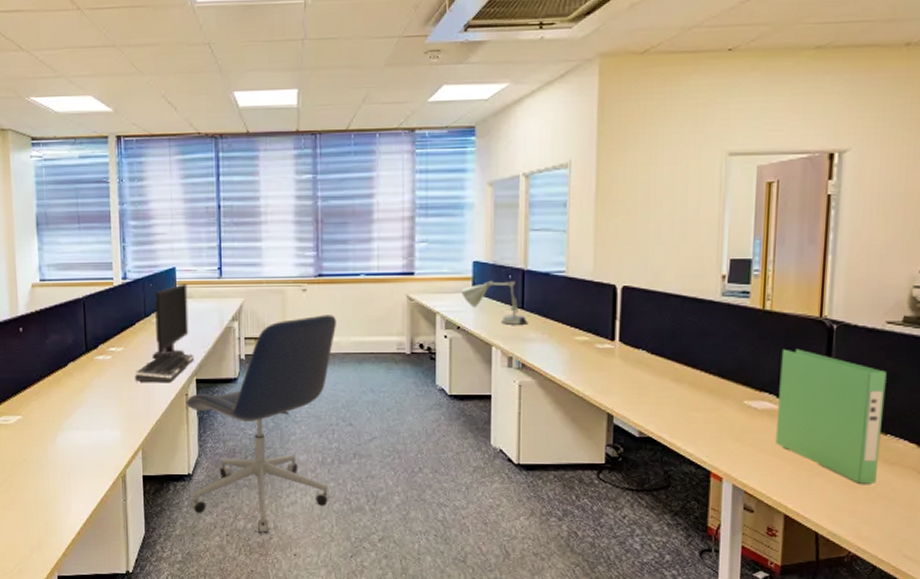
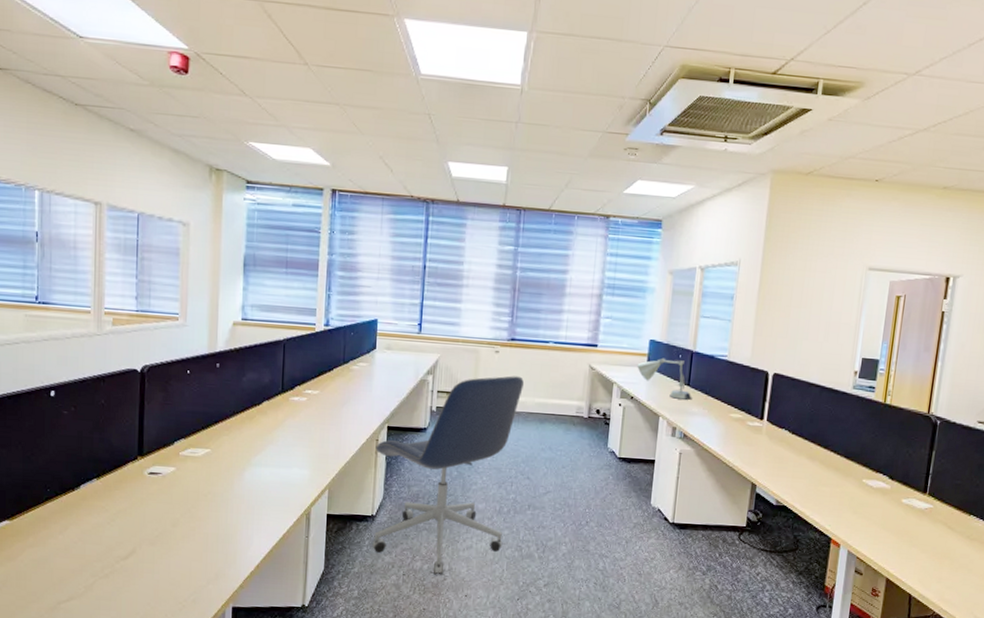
computer keyboard: present [135,352,194,383] -> none [328,398,387,428]
monitor: present [153,284,189,359] -> none [348,335,388,404]
binder: present [775,348,887,484] -> none [884,437,975,556]

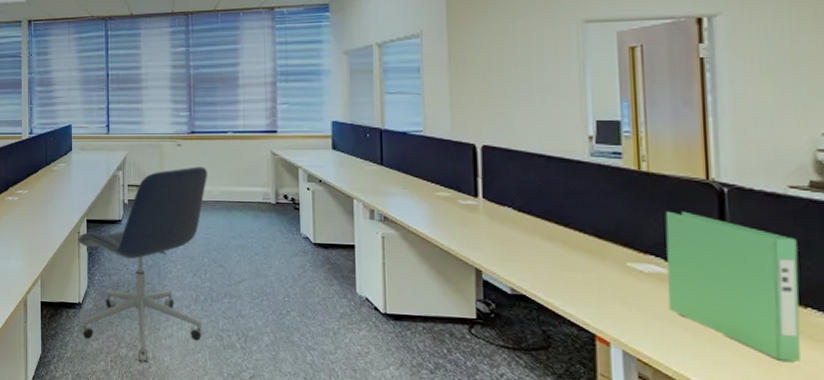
desk lamp: present [637,358,692,400] -> none [322,138,388,180]
binder: none [884,437,975,556] -> present [665,211,801,362]

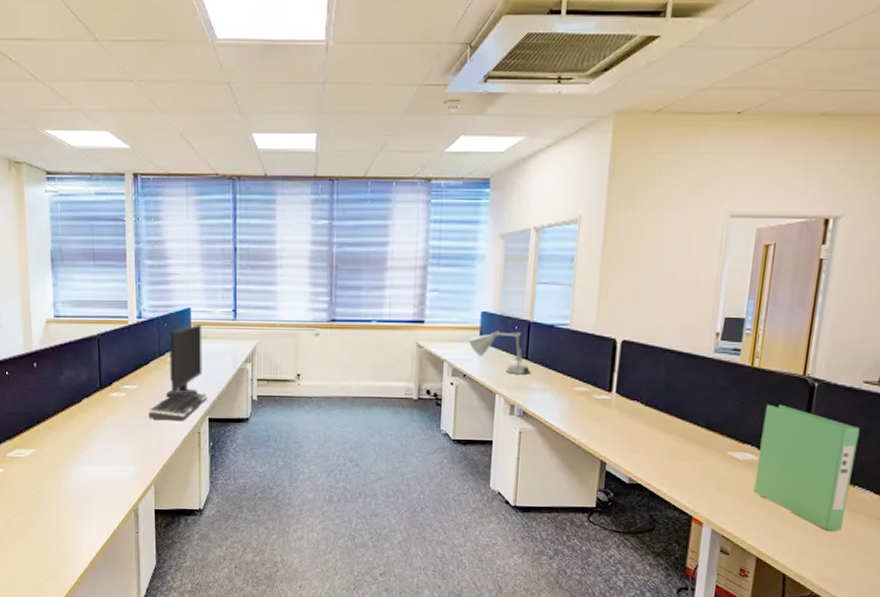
computer keyboard: none [37,195,85,222] -> present [148,391,207,421]
monitor: none [52,138,81,201] -> present [166,324,203,397]
office chair: present [78,167,207,363] -> none [198,359,347,567]
desk lamp: none [322,138,388,180] -> present [469,330,531,374]

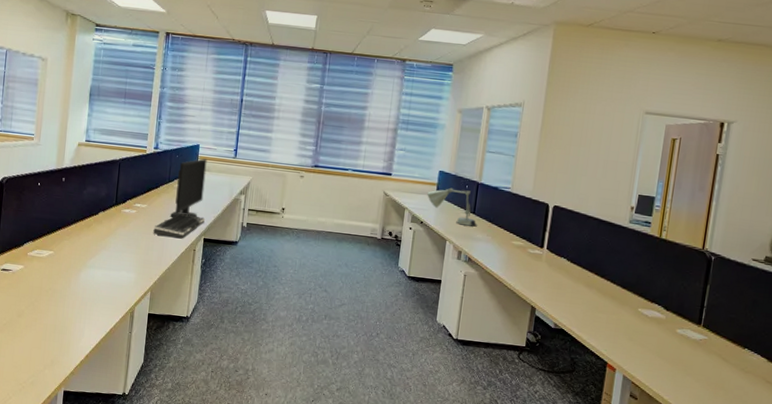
binder: present [753,404,860,531] -> none [659,270,749,387]

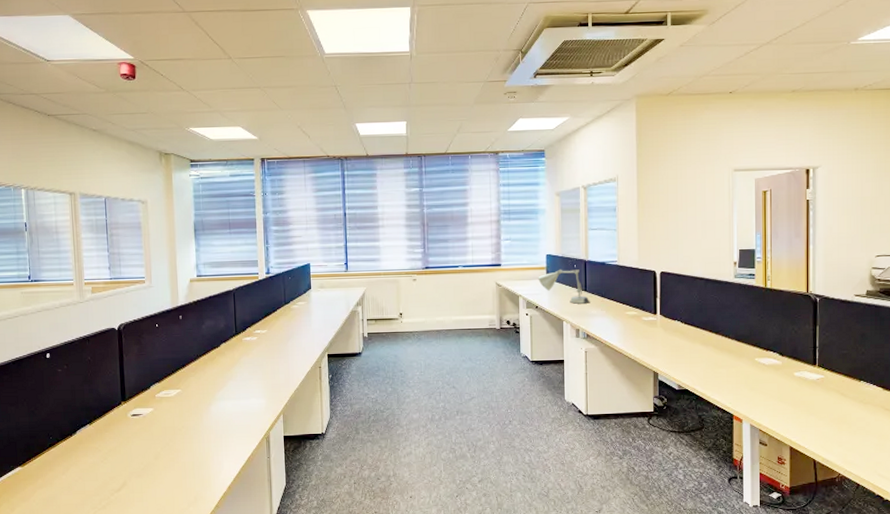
computer keyboard: present [153,212,205,239] -> none [276,332,326,358]
monitor: present [171,158,207,218] -> none [292,276,321,338]

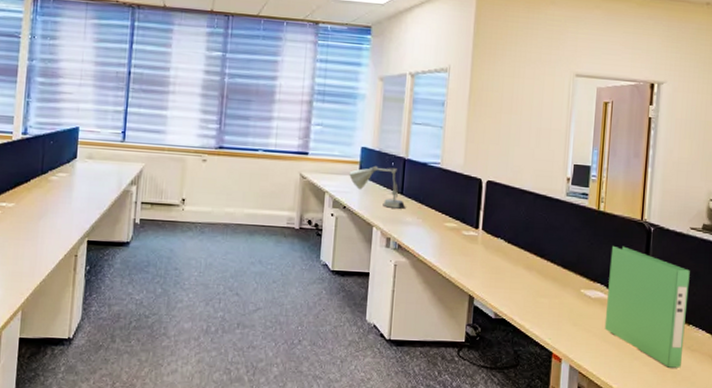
binder: none [780,317,857,420] -> present [604,245,690,368]

